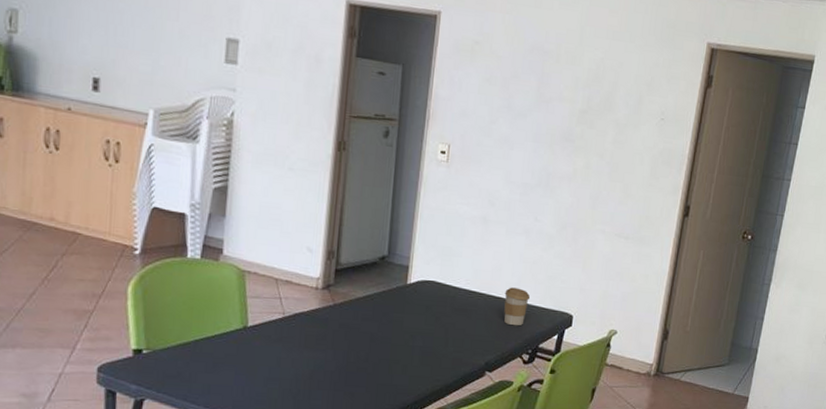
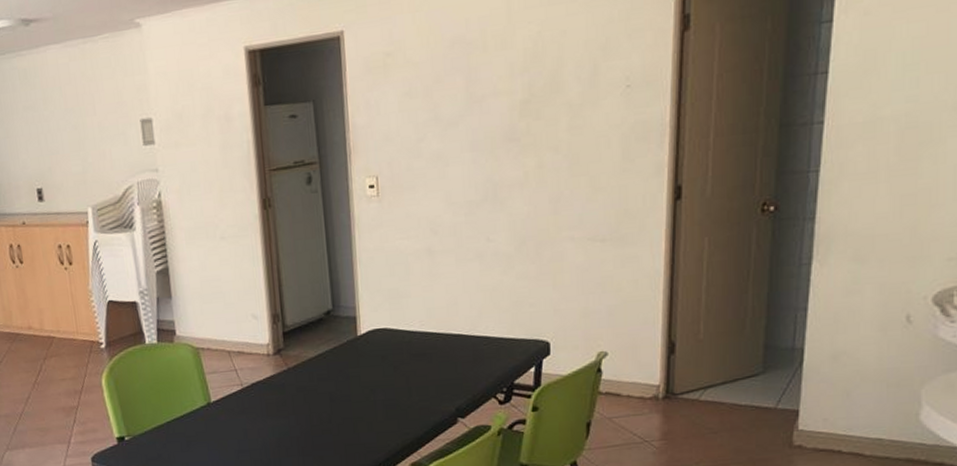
coffee cup: present [504,287,531,326] -> none [465,320,496,364]

